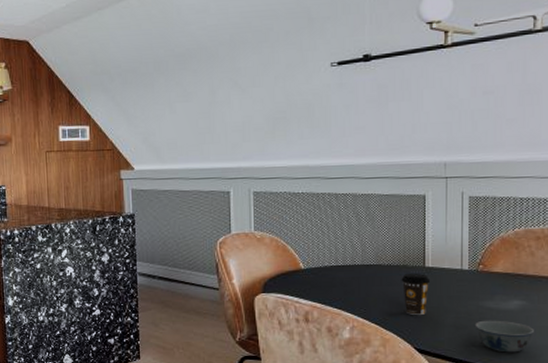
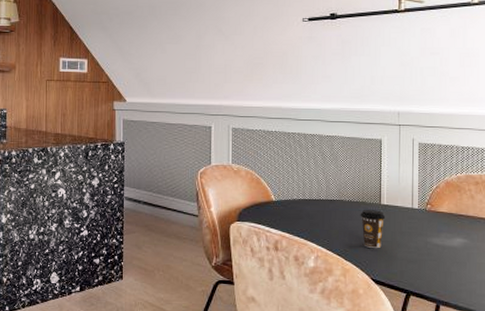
bowl: present [475,320,534,353] -> none [423,255,474,286]

